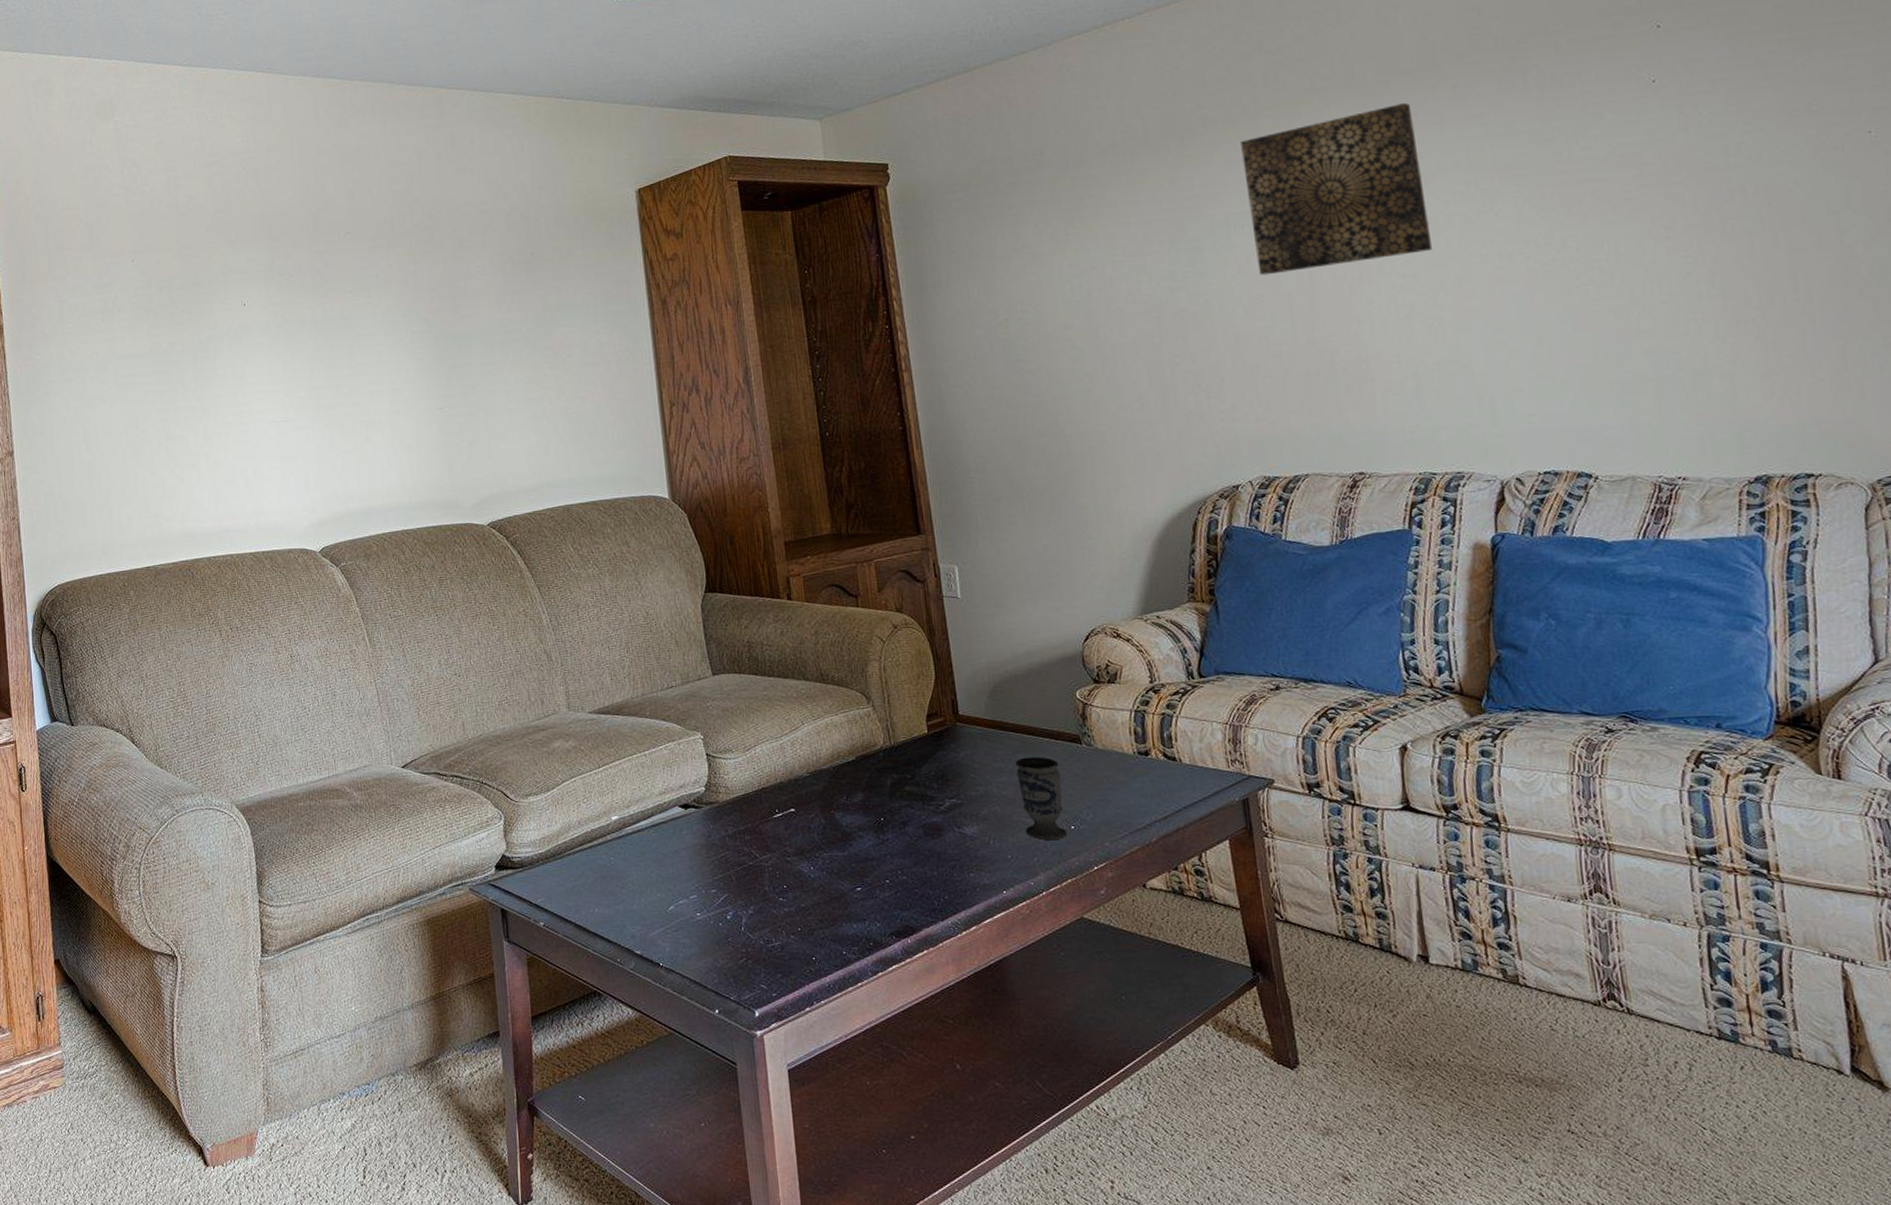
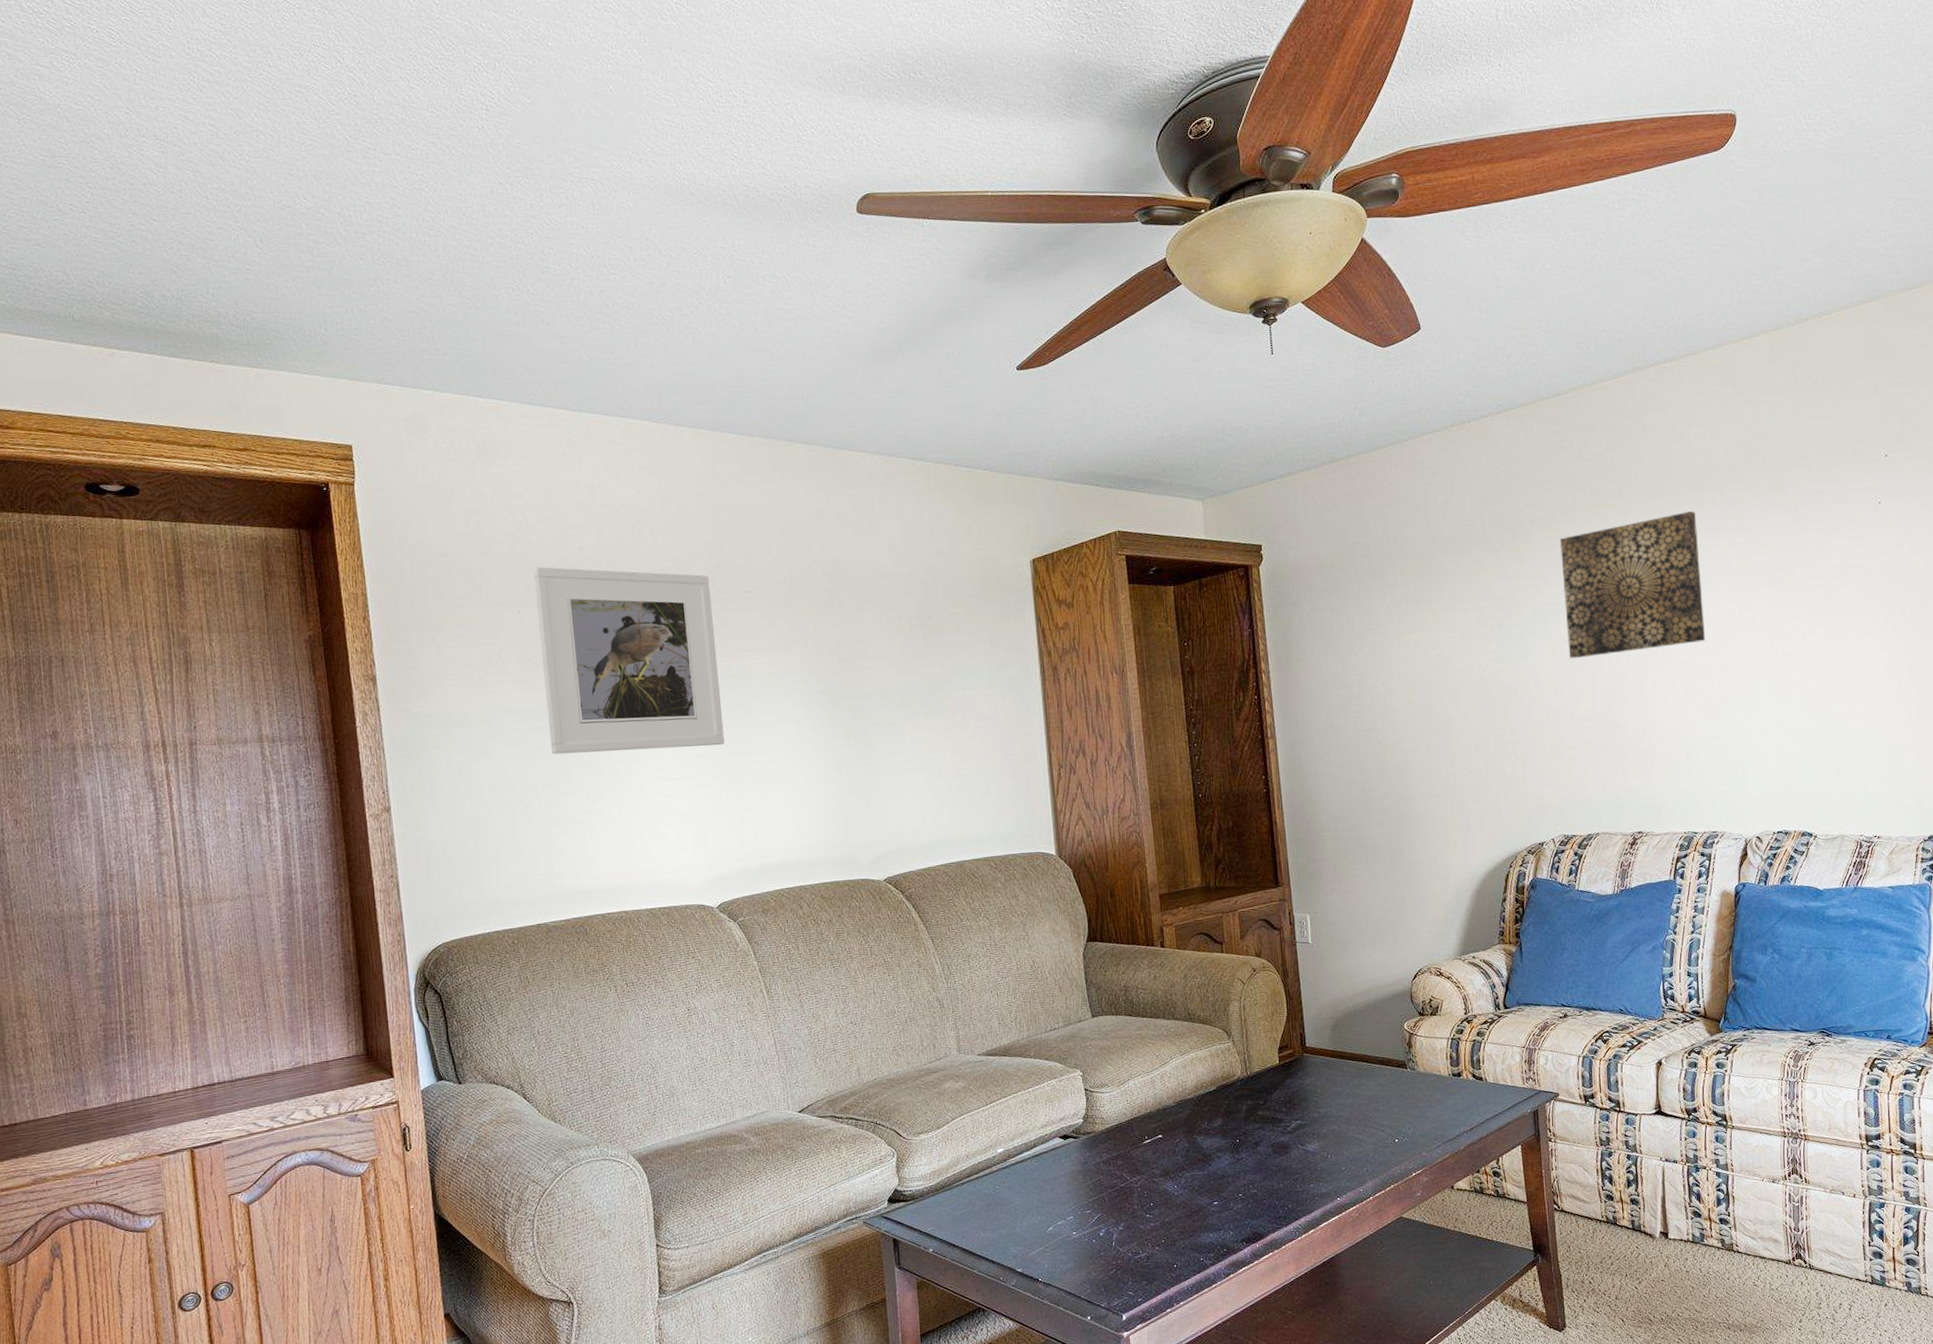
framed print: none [146,216,327,399] -> present [533,567,725,755]
cup: present [1015,756,1068,840] -> none [1352,1081,1392,1152]

